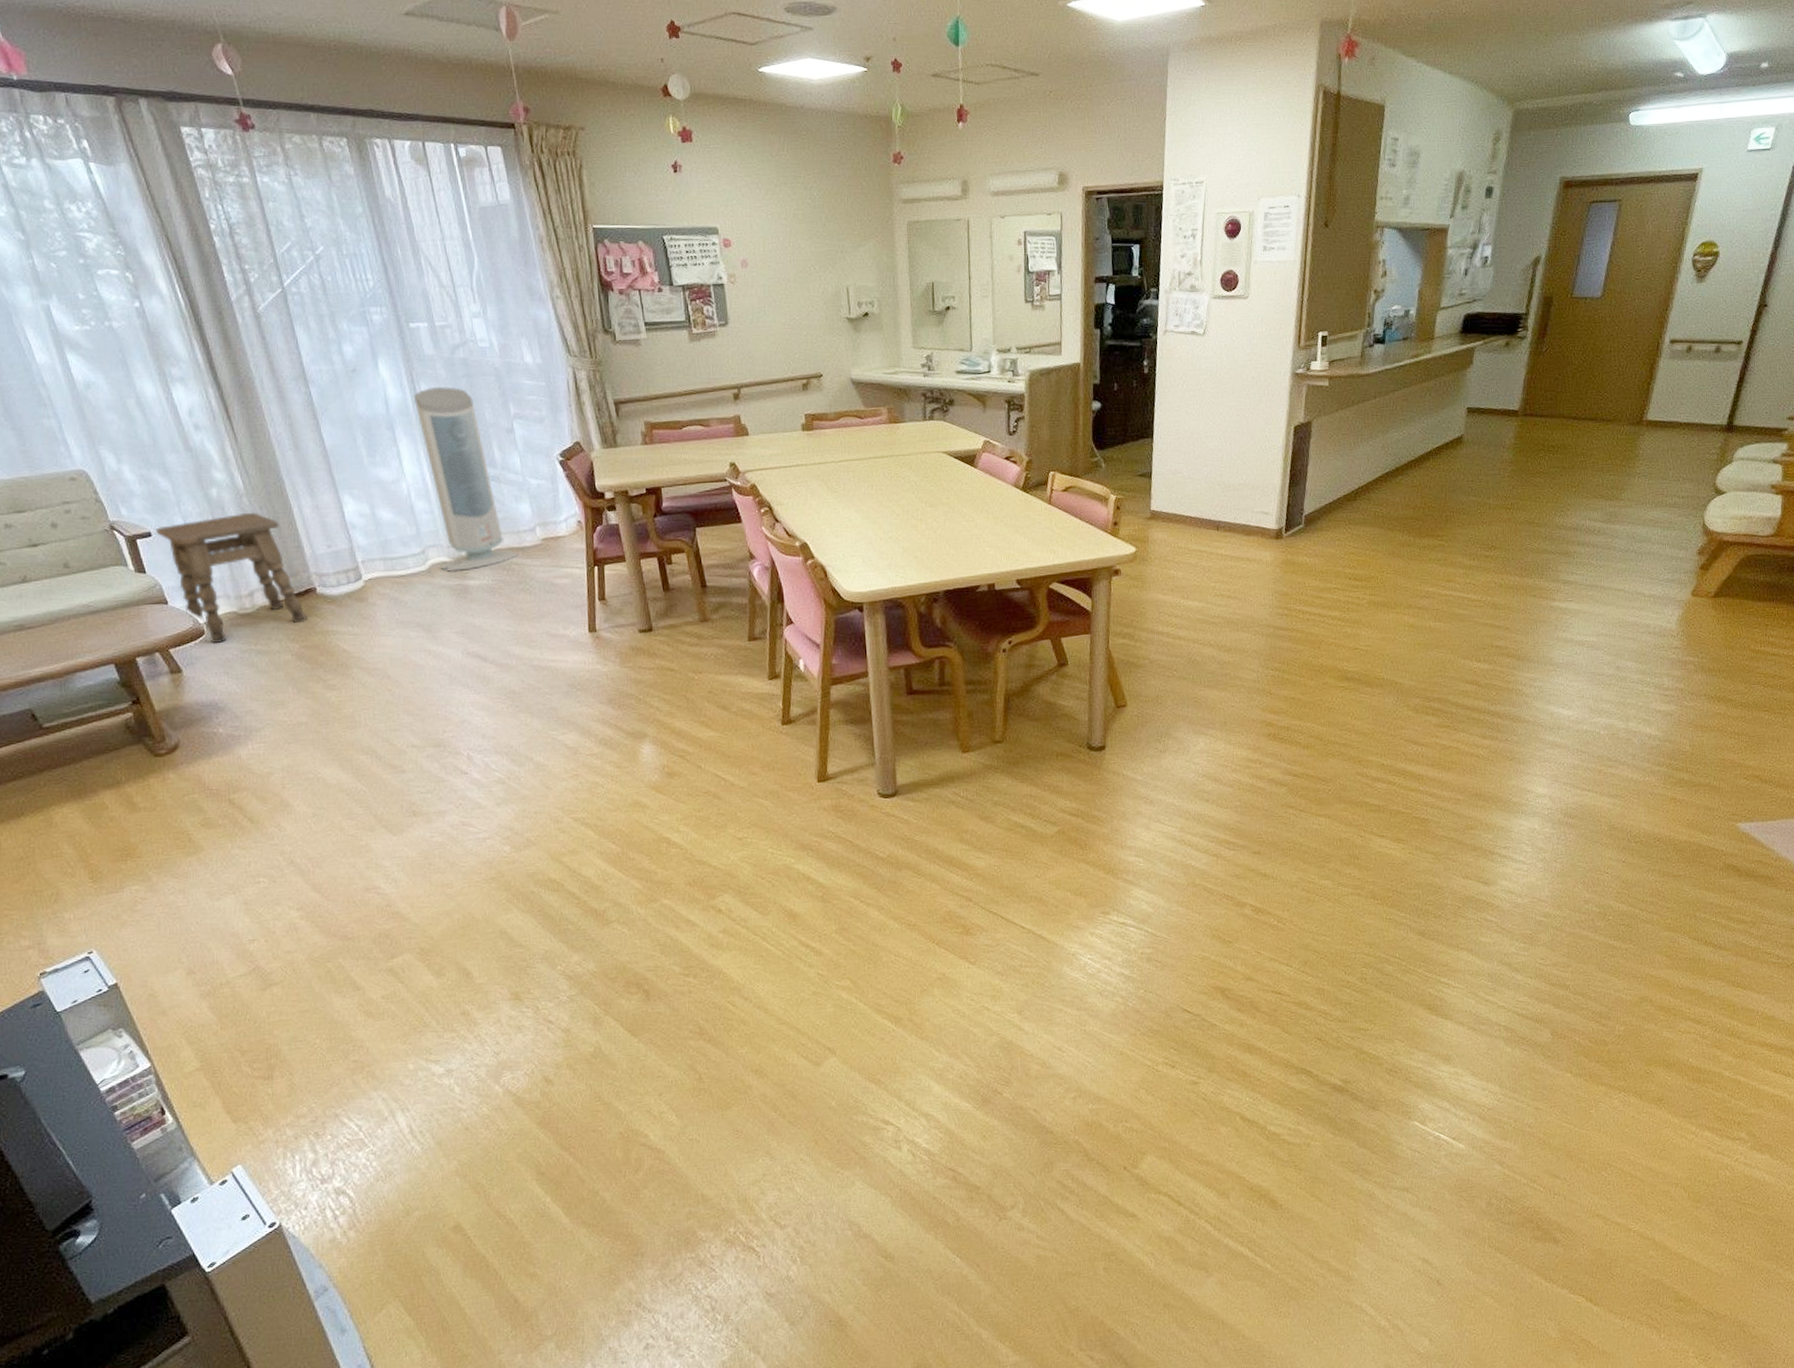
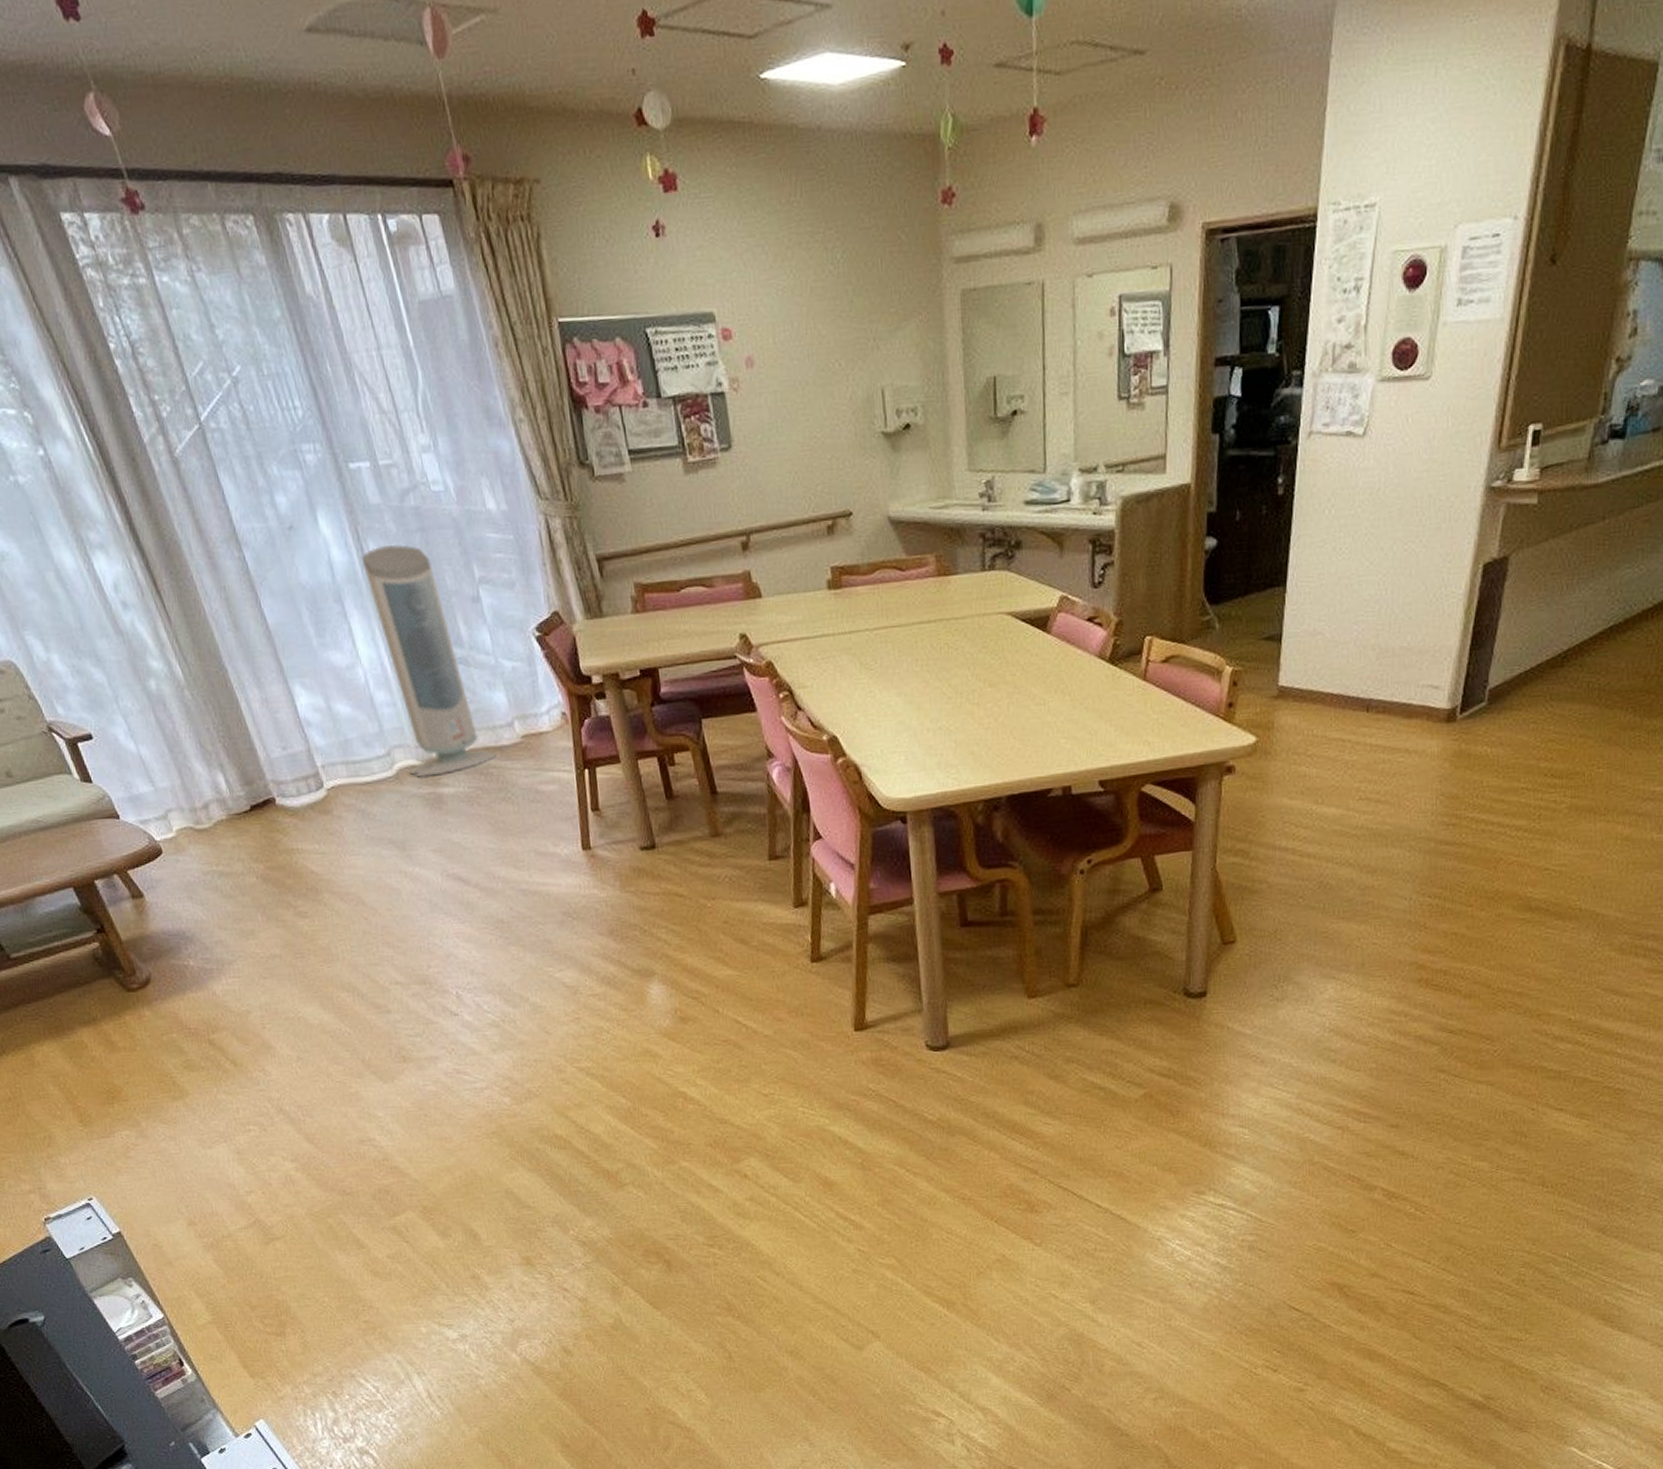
side table: present [156,512,307,643] -> none [96,708,269,863]

